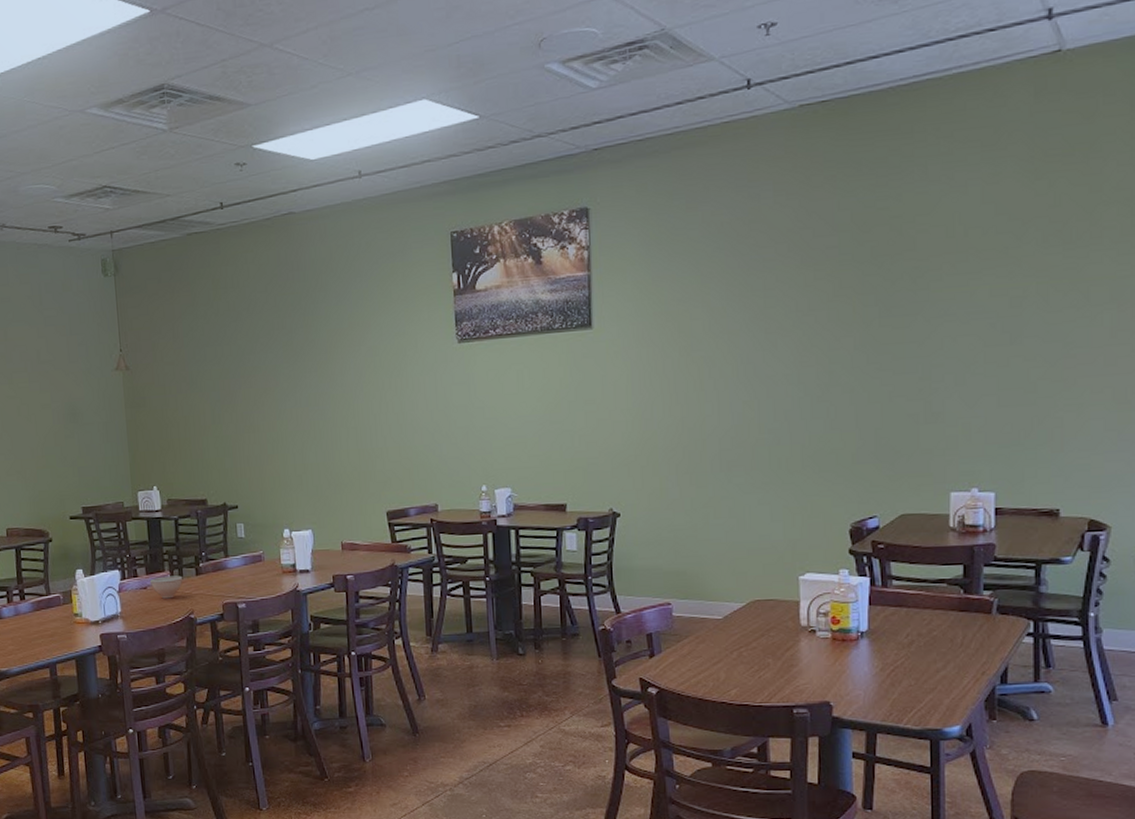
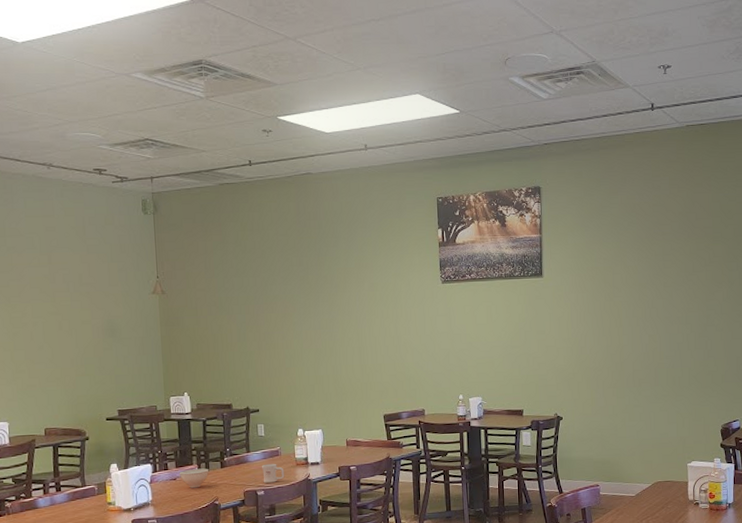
mug: none [241,570,269,594] -> present [261,463,285,483]

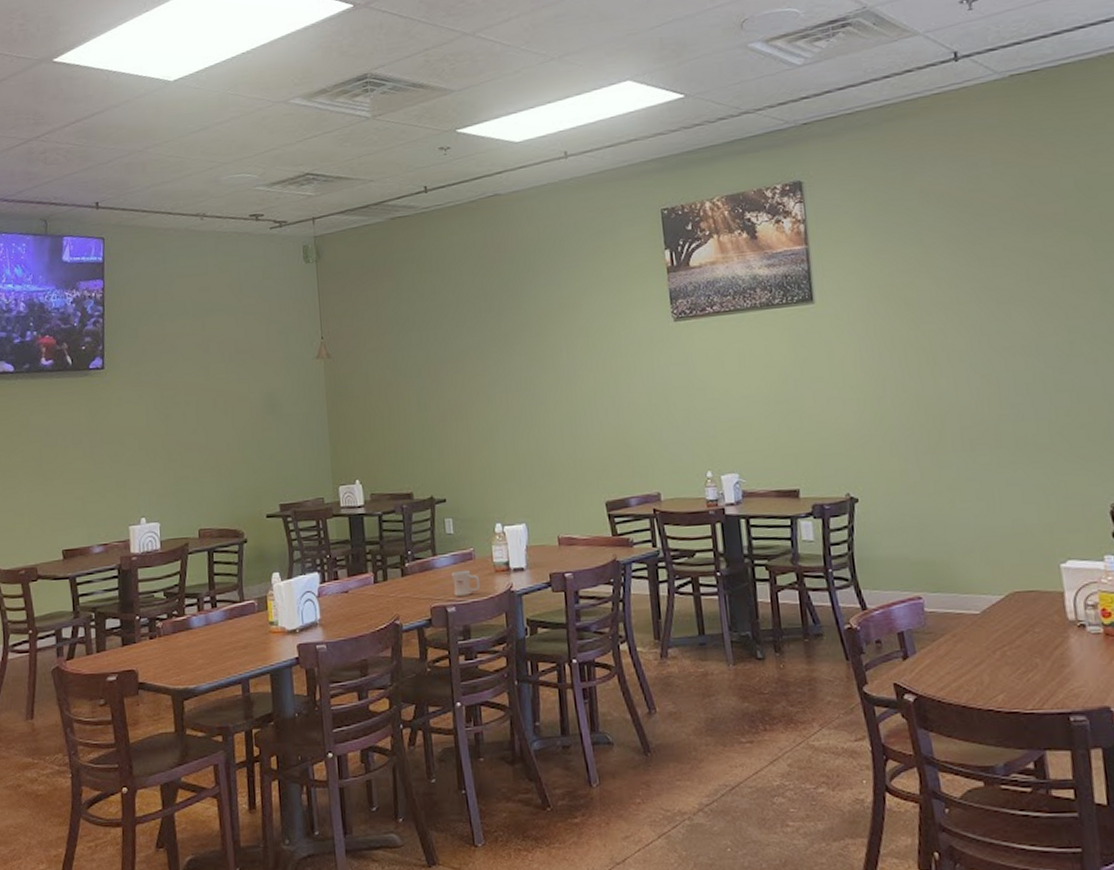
bowl: present [179,468,210,488] -> none [351,577,388,604]

